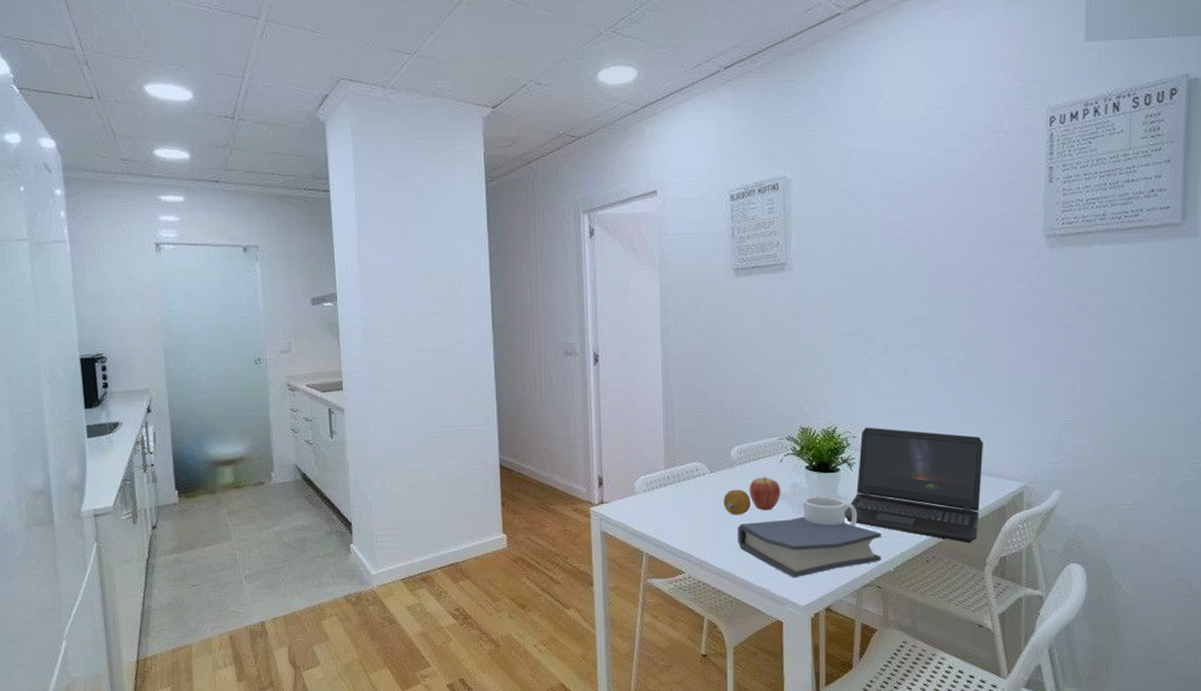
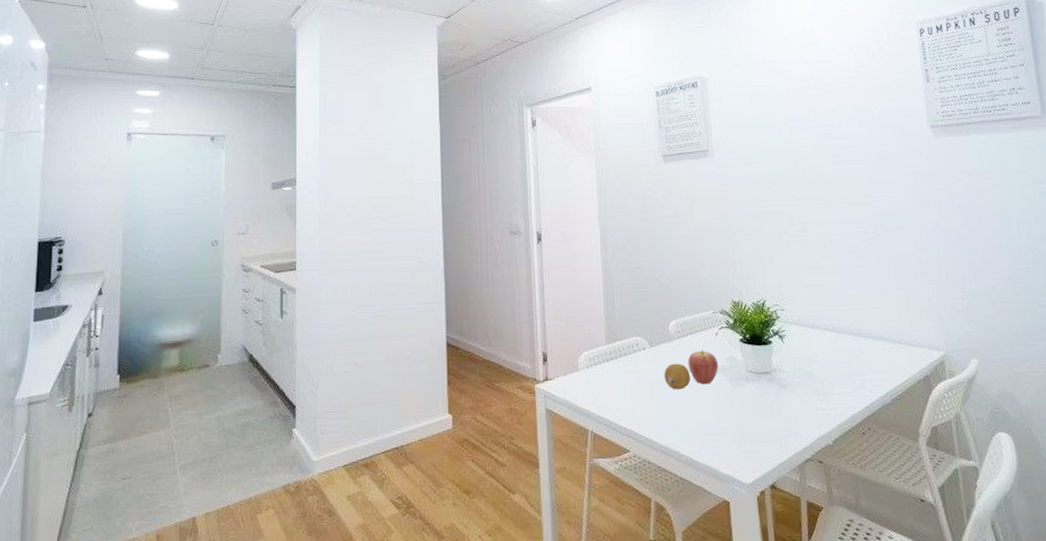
hardback book: present [737,516,881,578] -> none [678,389,819,455]
mug: present [803,495,858,526] -> none [740,368,793,399]
laptop computer: present [845,427,983,544] -> none [780,300,908,414]

